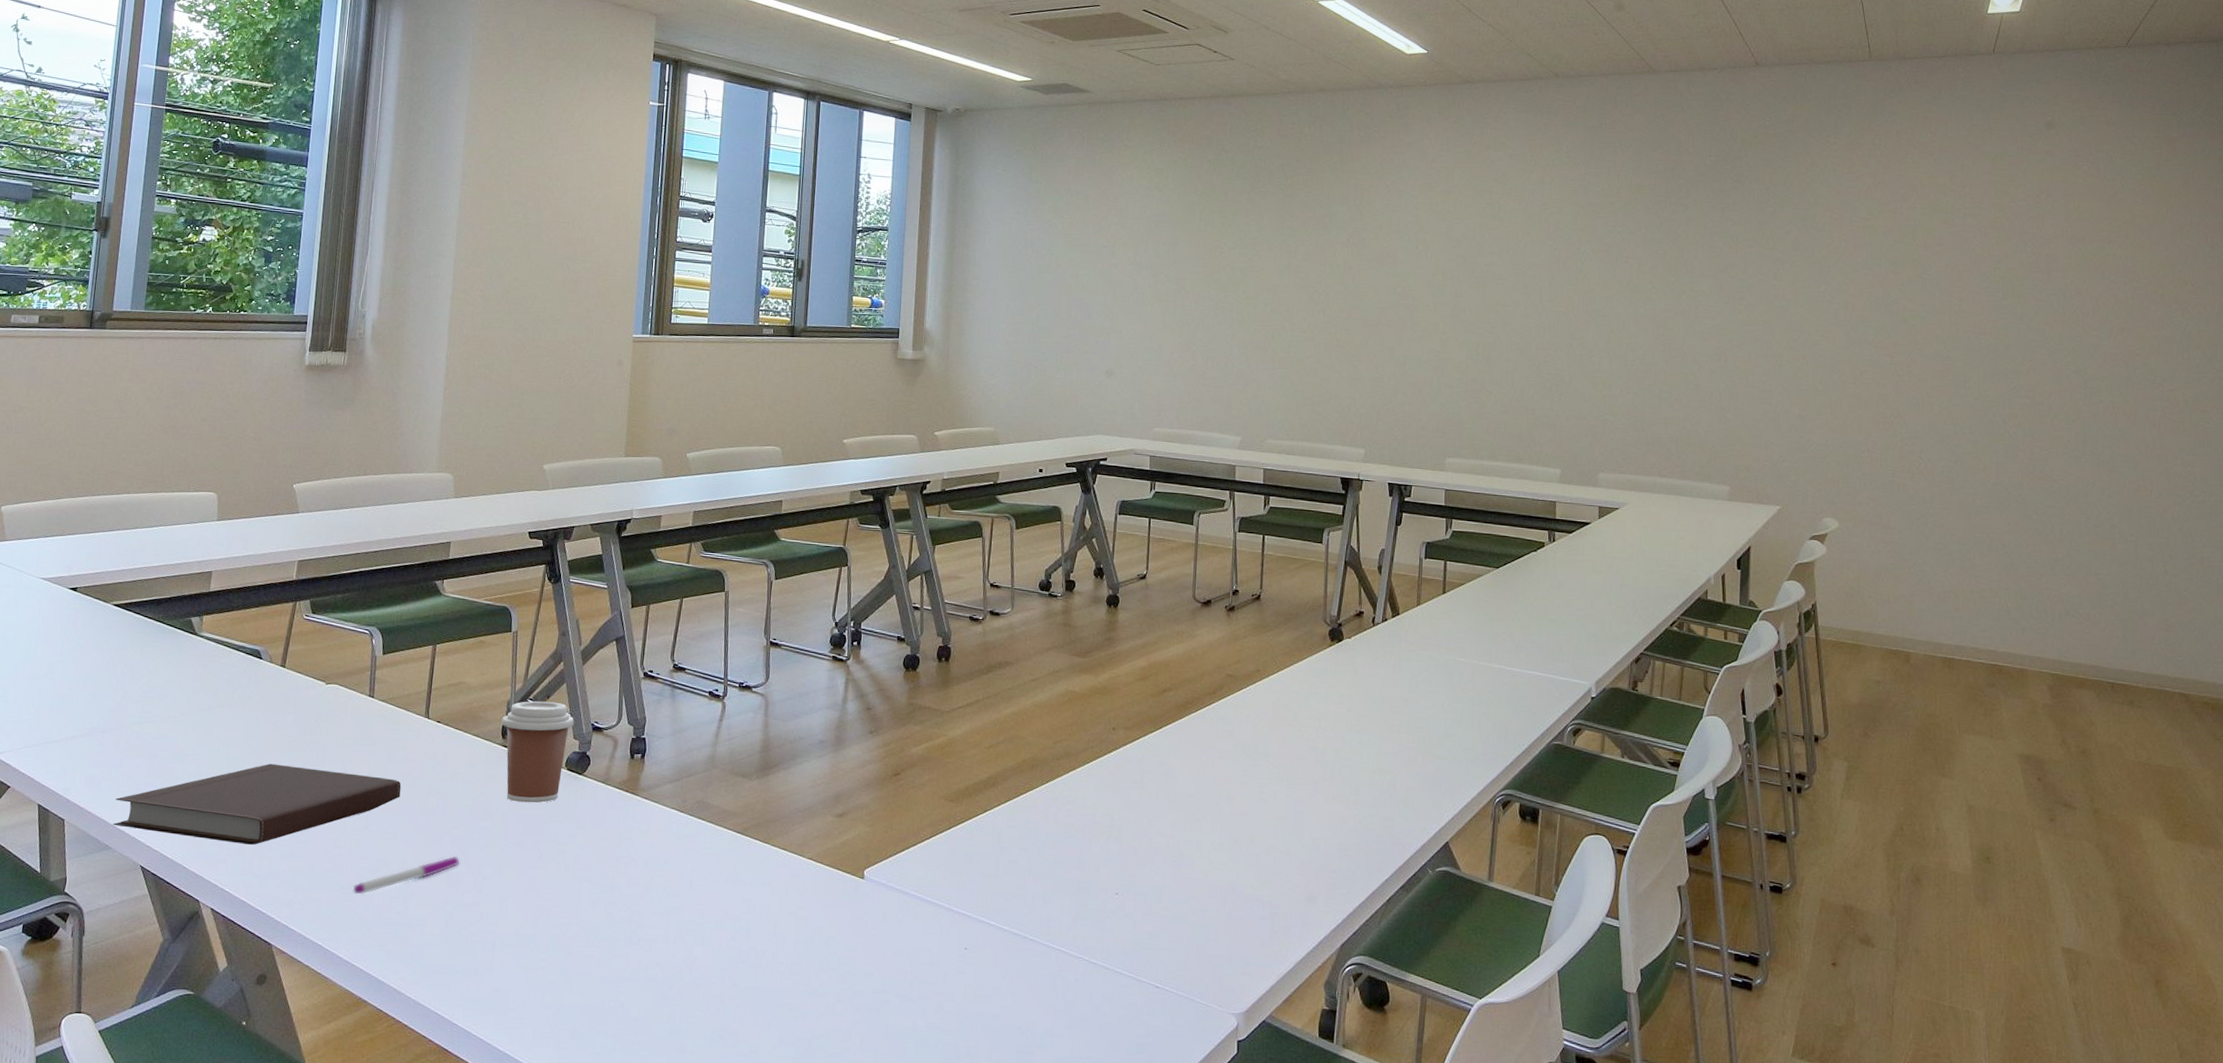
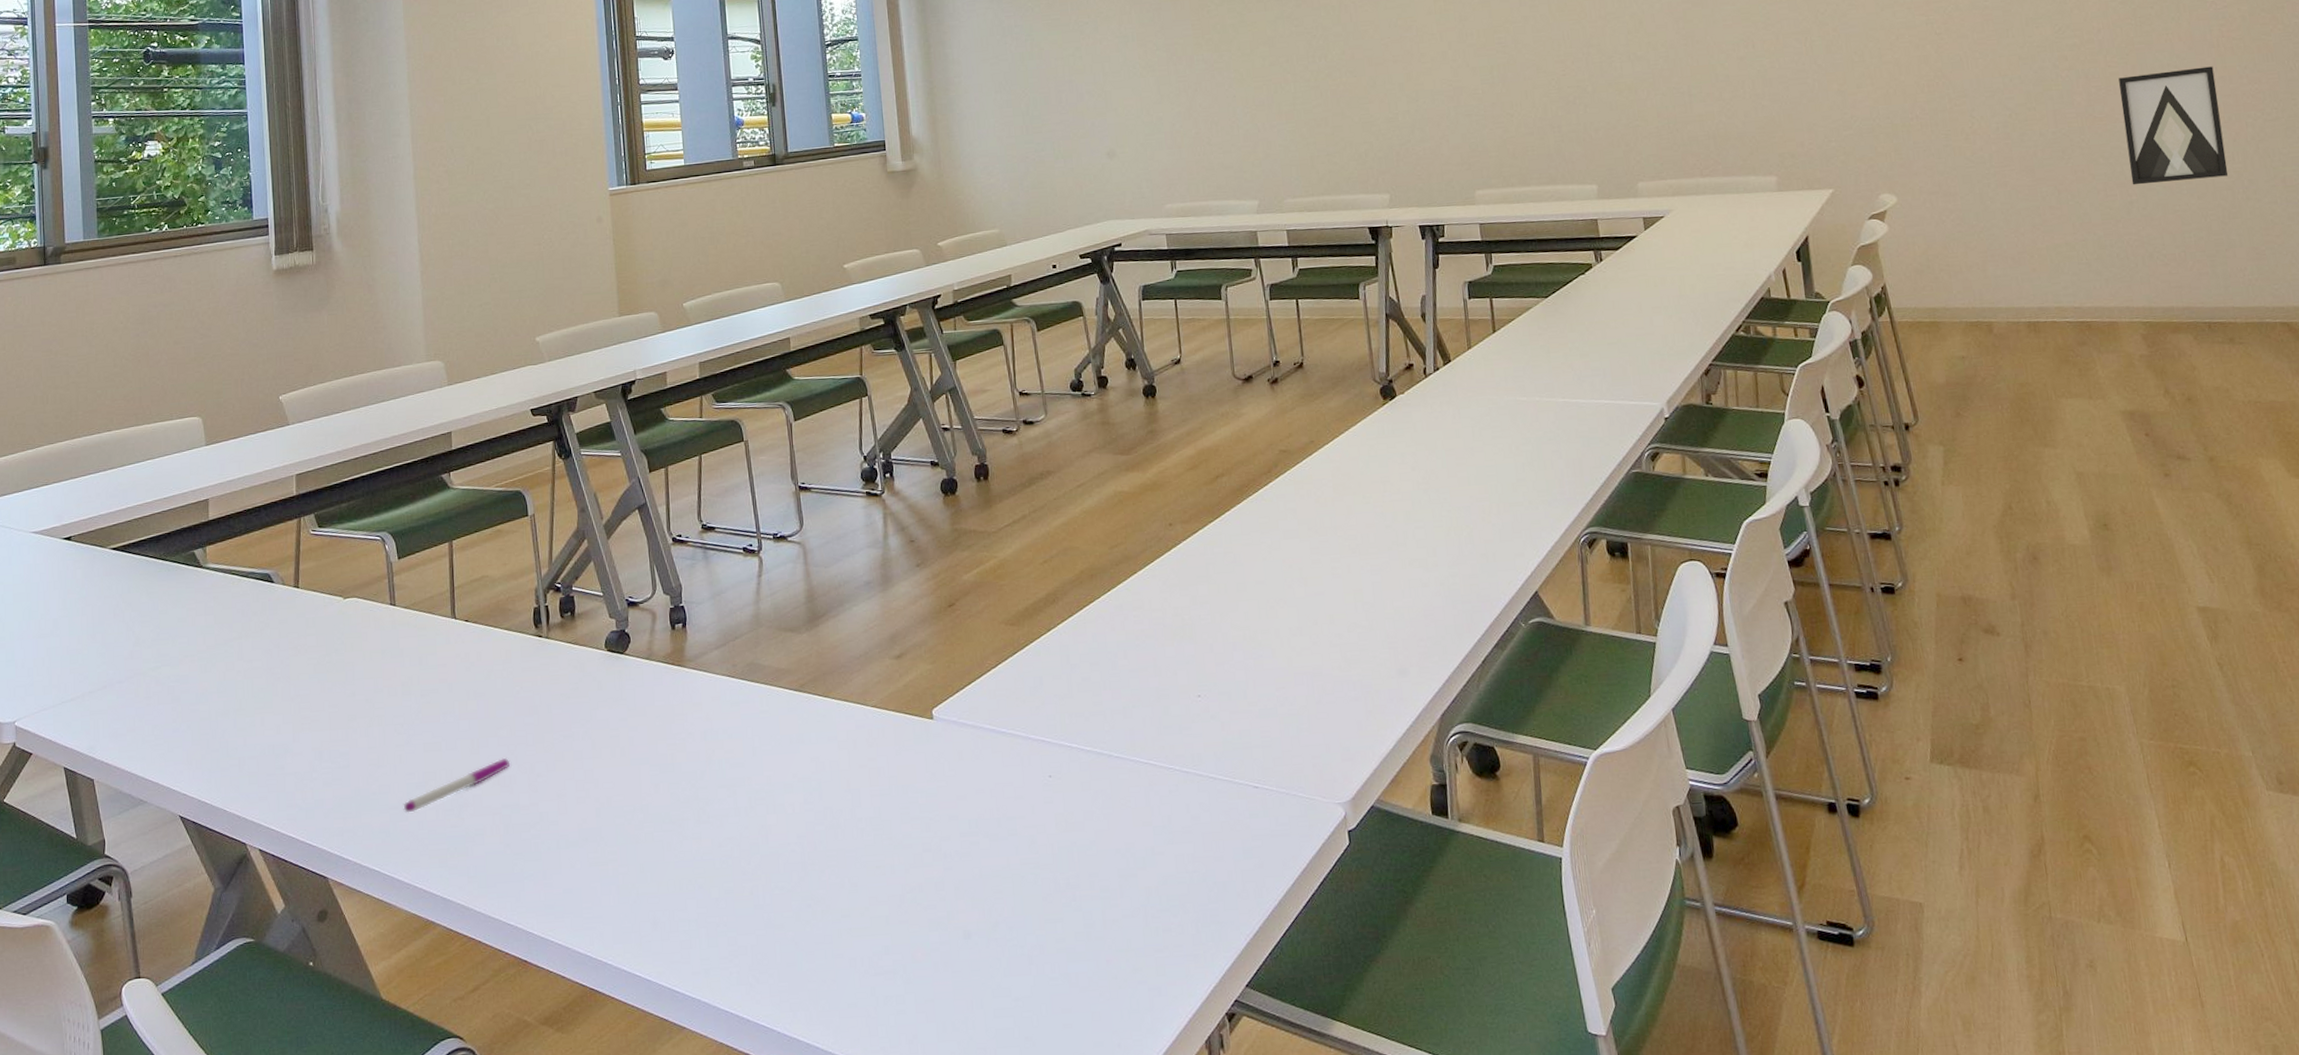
notebook: present [113,763,402,845] -> none [143,687,438,779]
coffee cup: present [502,701,574,804] -> none [532,582,608,693]
wall art: none [2060,441,2152,549] -> present [2118,66,2229,185]

